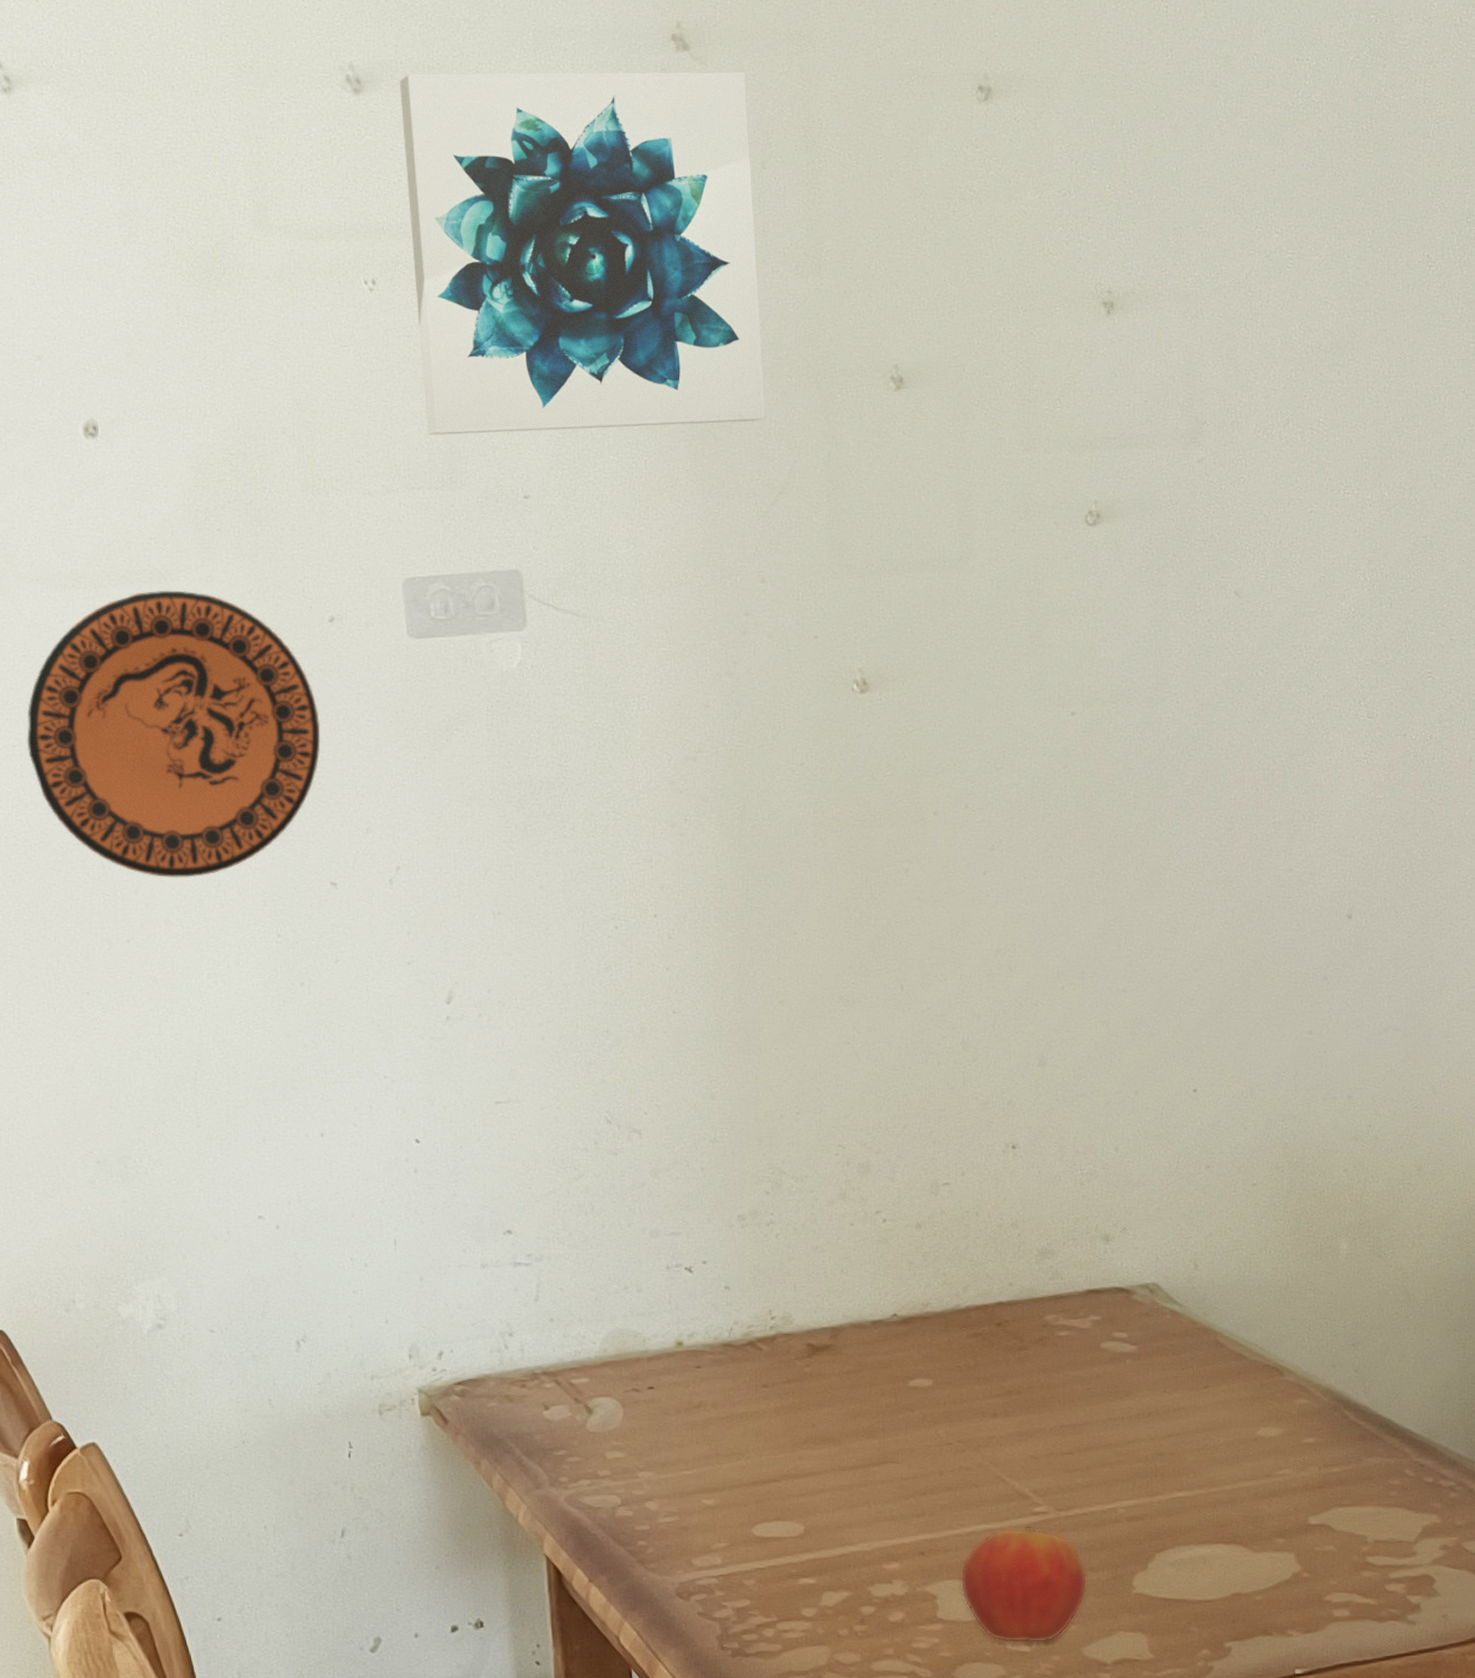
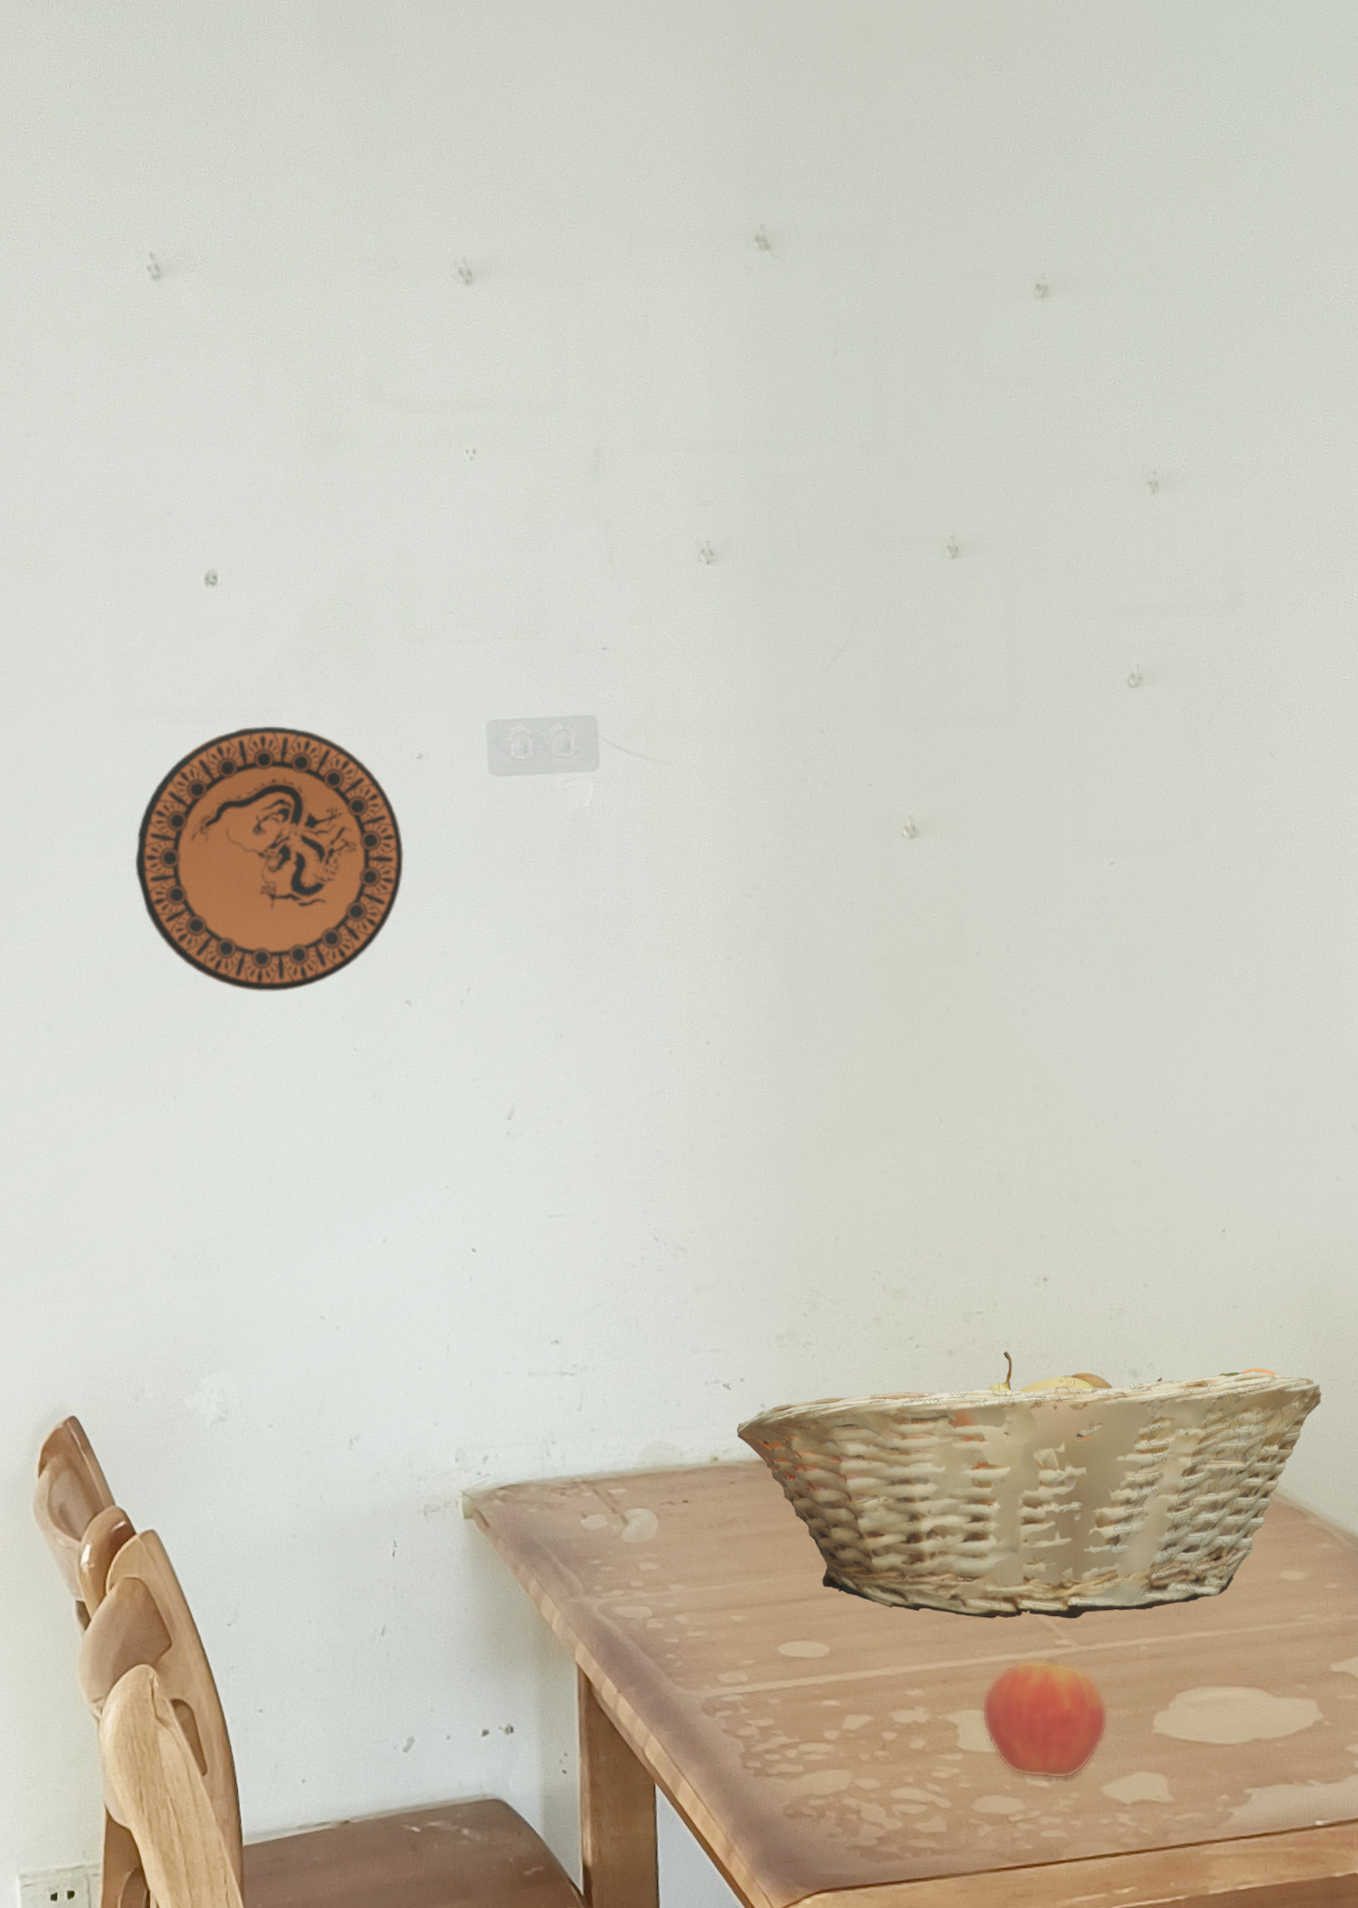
wall art: present [399,72,766,435] -> none [506,267,830,591]
fruit basket: none [701,1221,1297,1490] -> present [736,1350,1322,1619]

